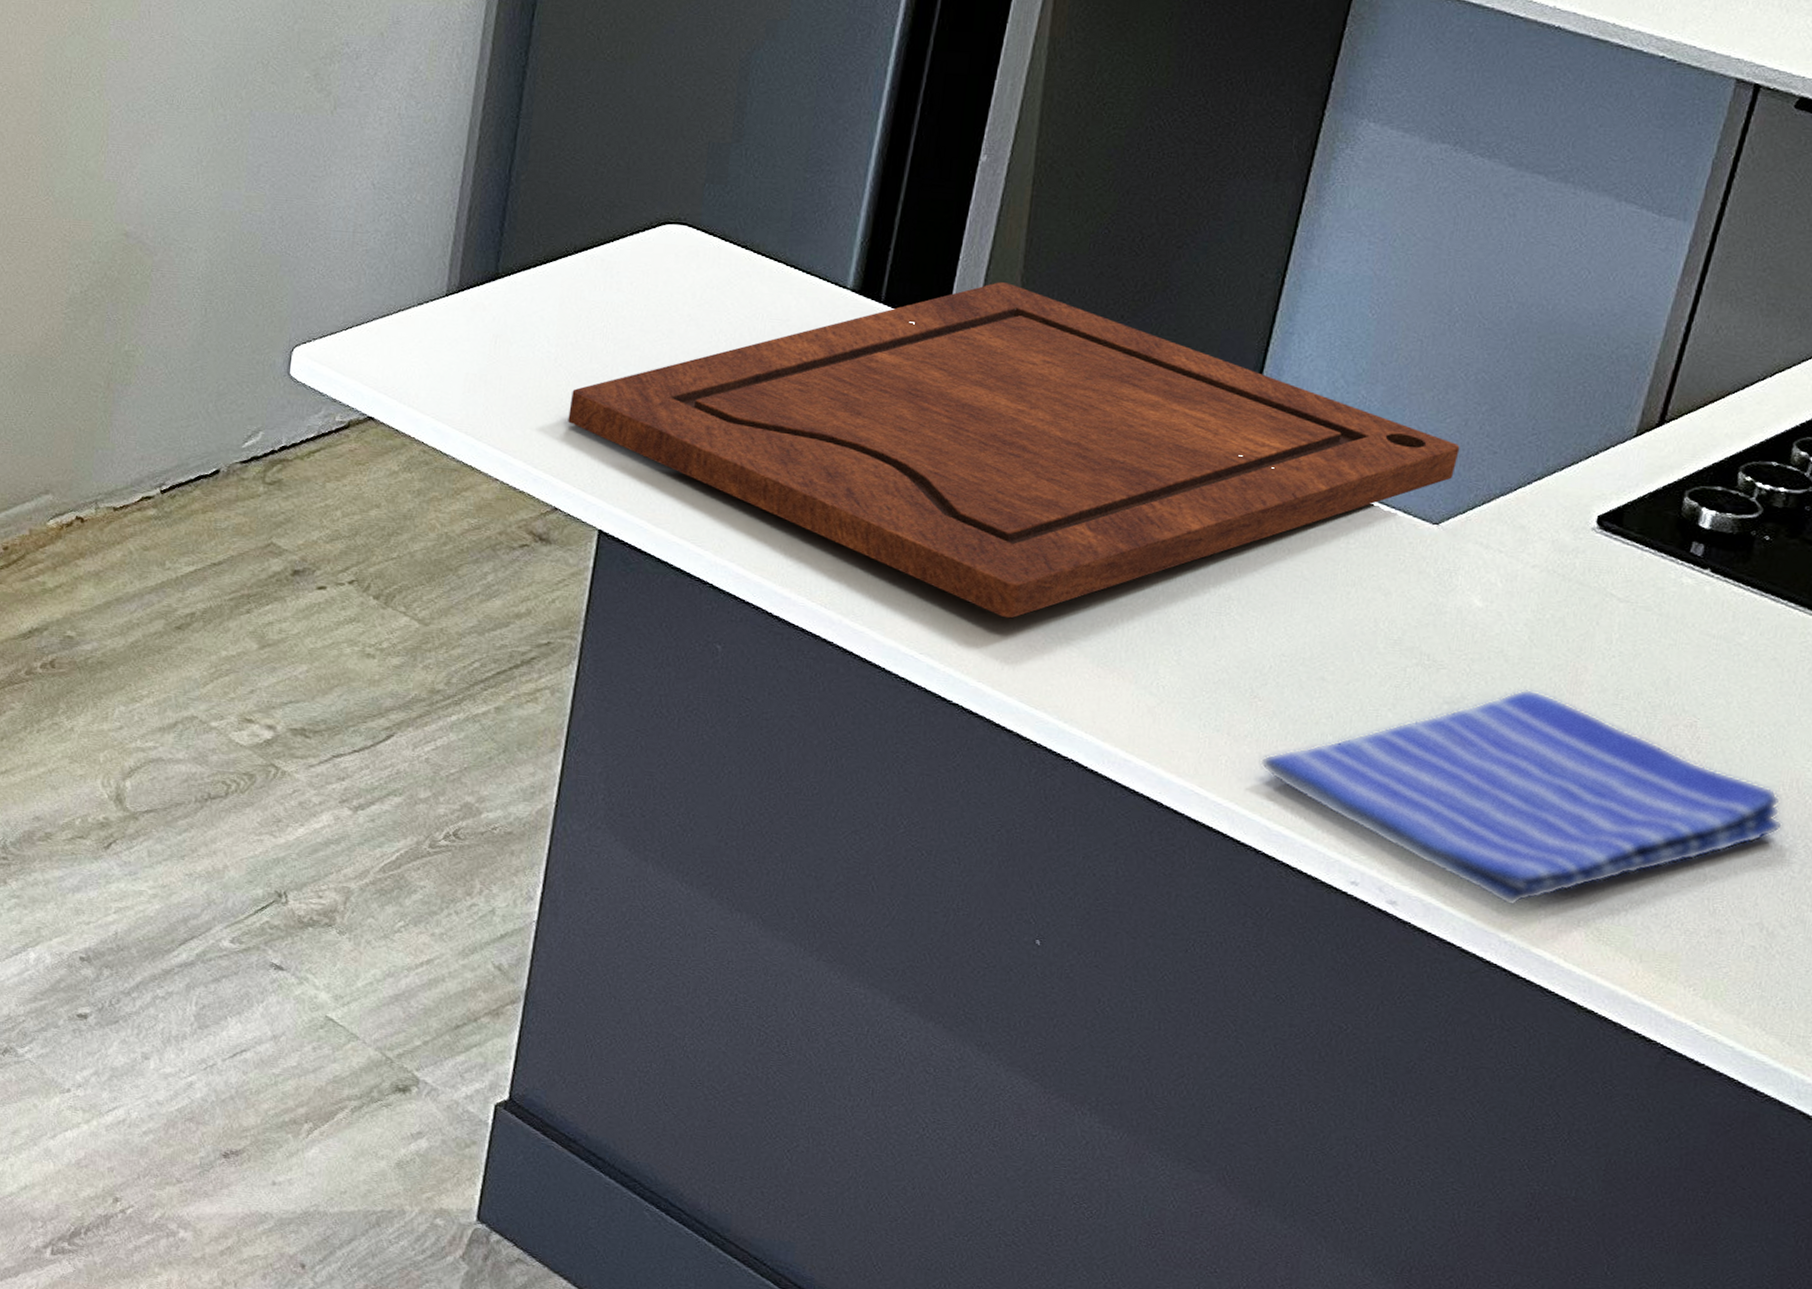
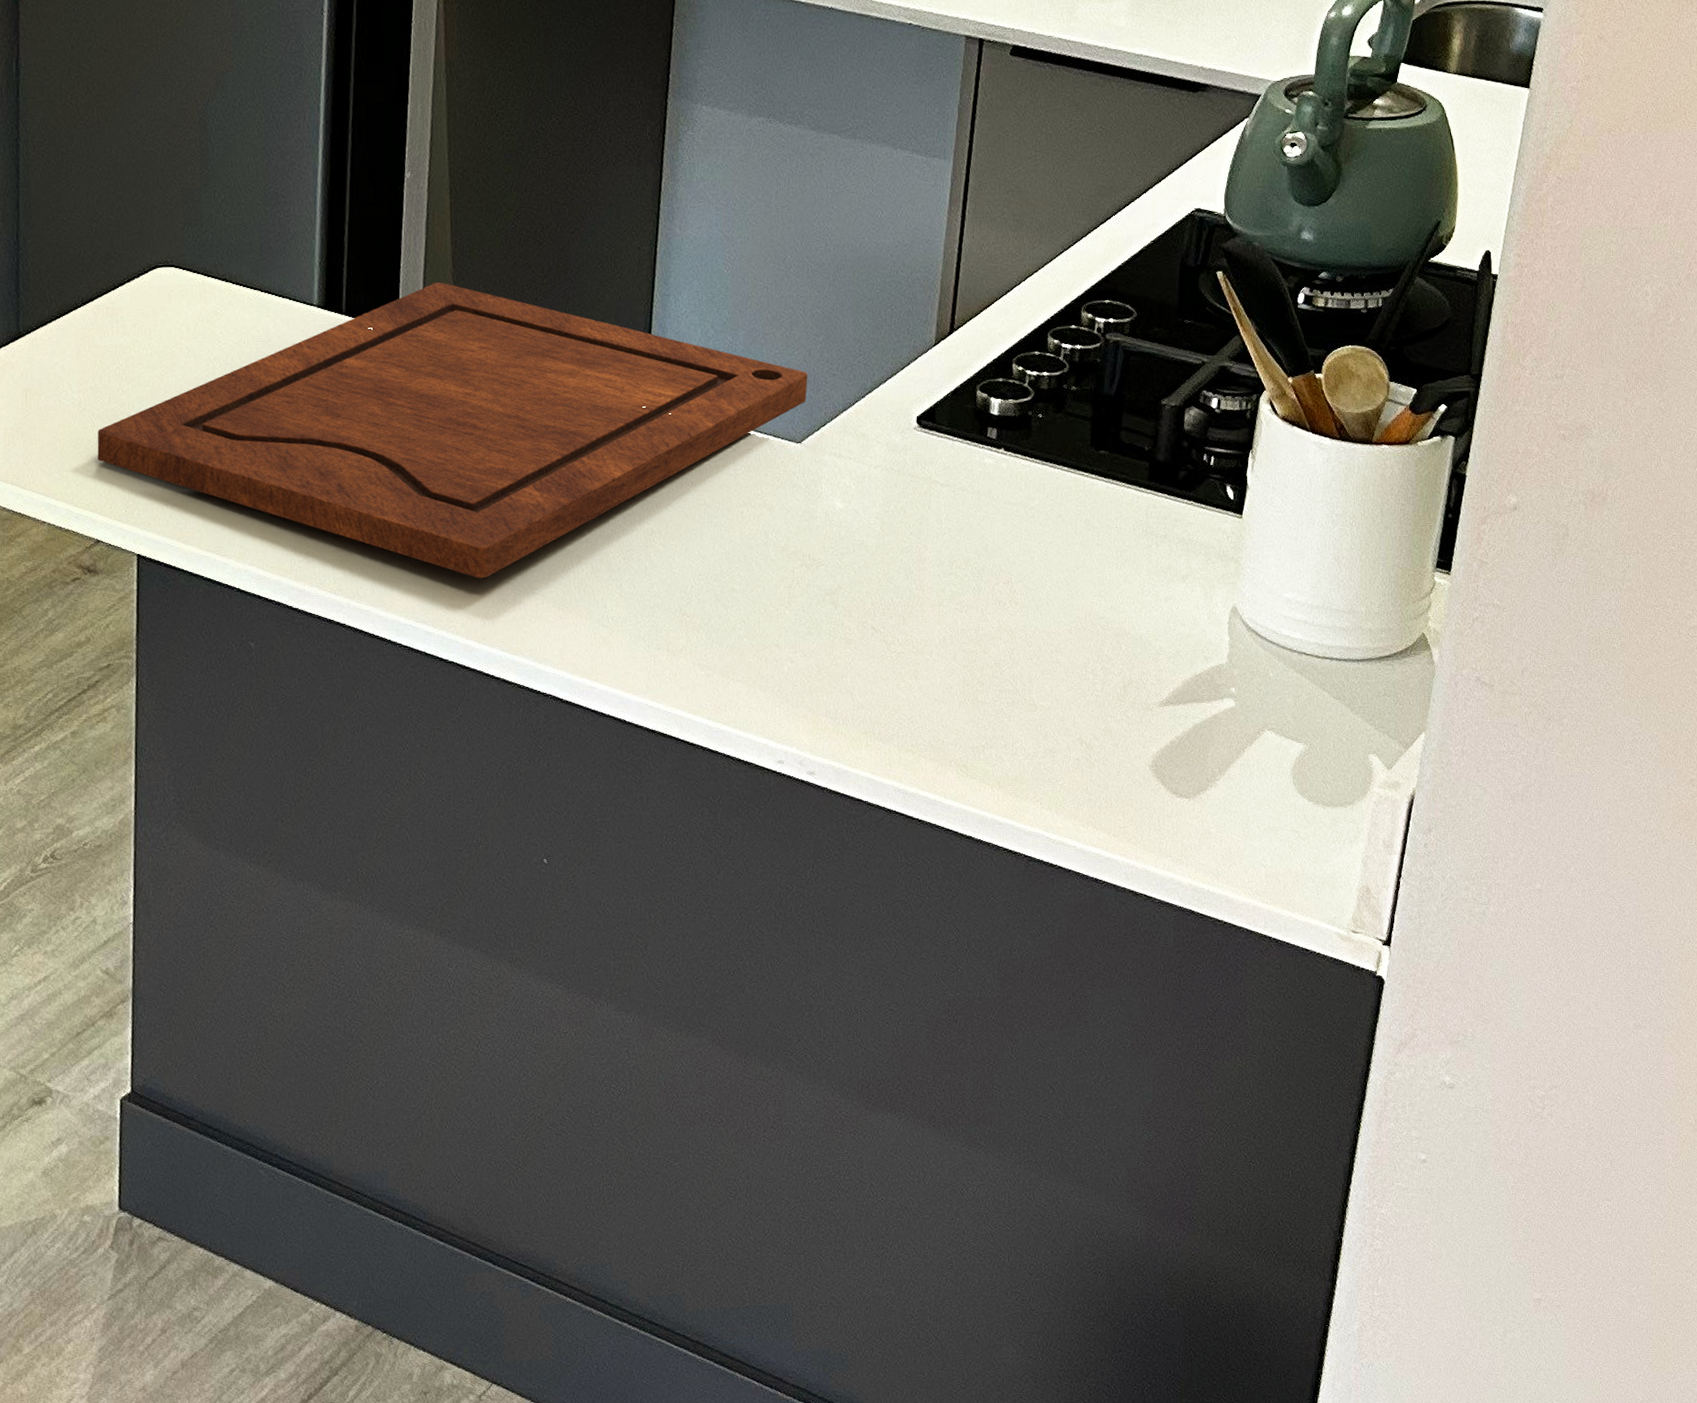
dish towel: present [1259,689,1783,907] -> none [694,572,1085,760]

